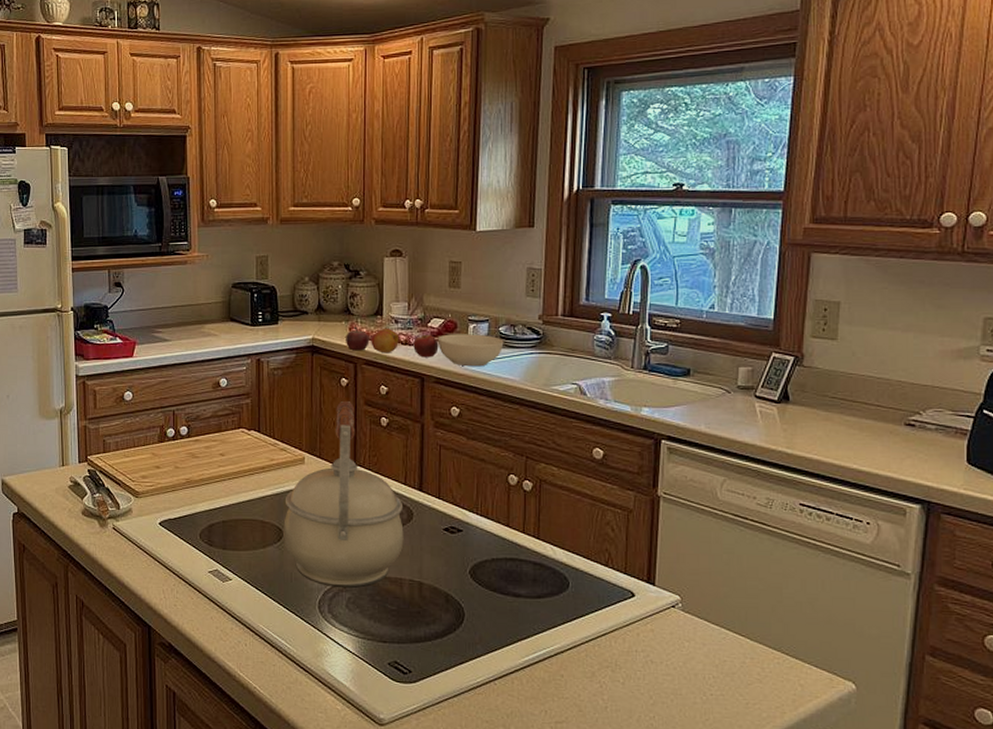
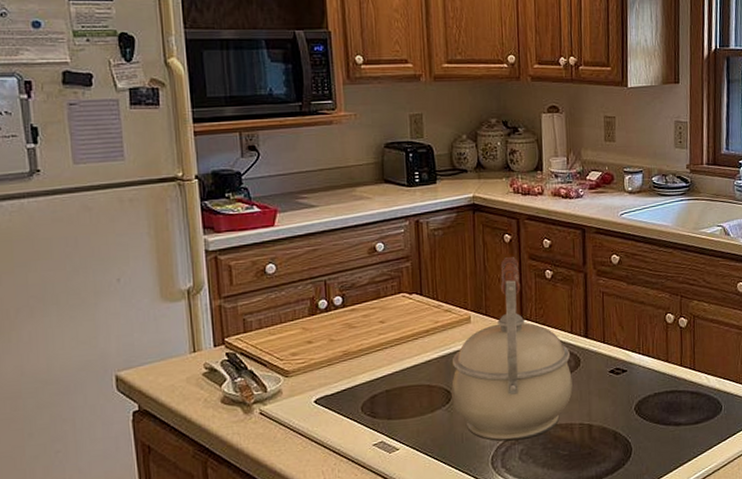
fruit: present [346,326,369,351] -> none [507,182,531,207]
fruit: present [371,328,399,354] -> none [532,182,559,208]
fruit: present [413,334,439,358] -> none [573,187,598,210]
bowl: present [437,334,504,367] -> none [596,184,657,216]

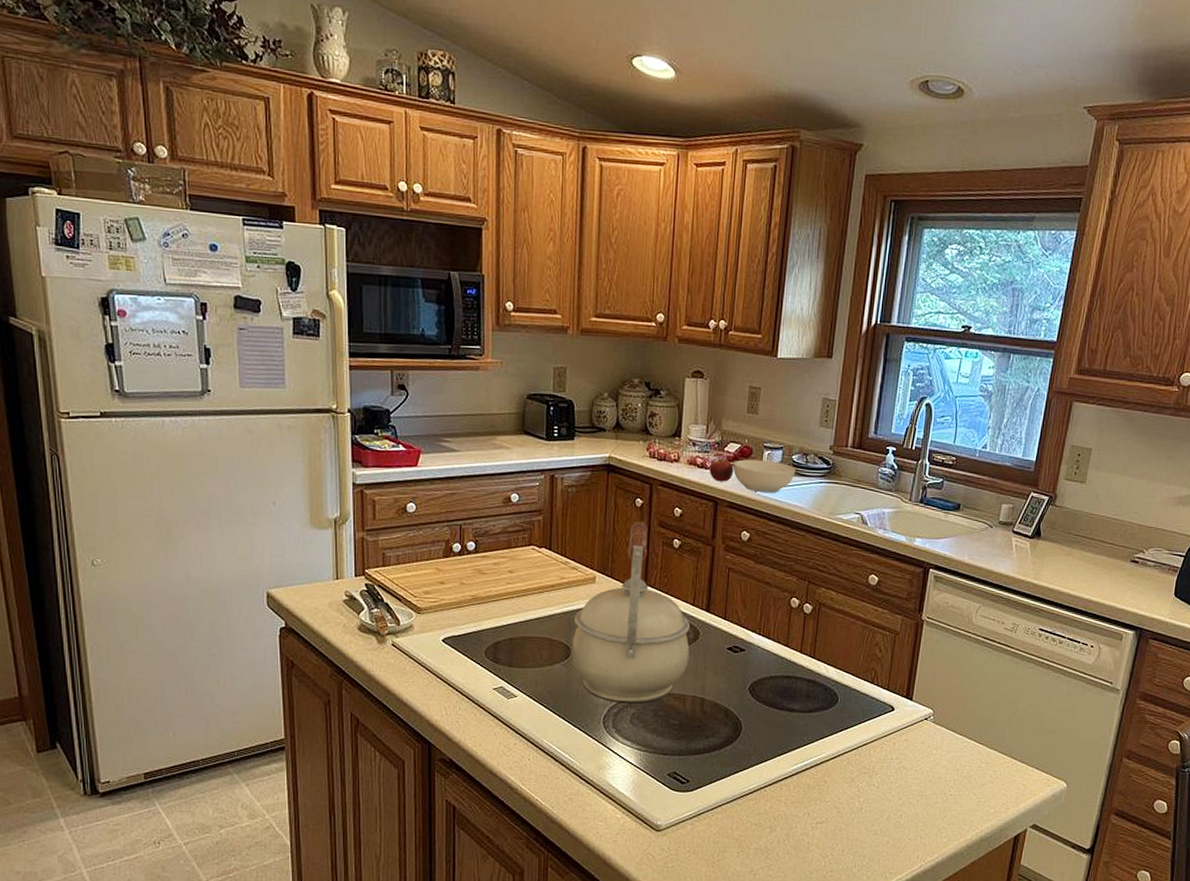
fruit: none [573,187,598,210] -> present [709,458,734,482]
bowl: none [596,184,657,216] -> present [733,459,796,493]

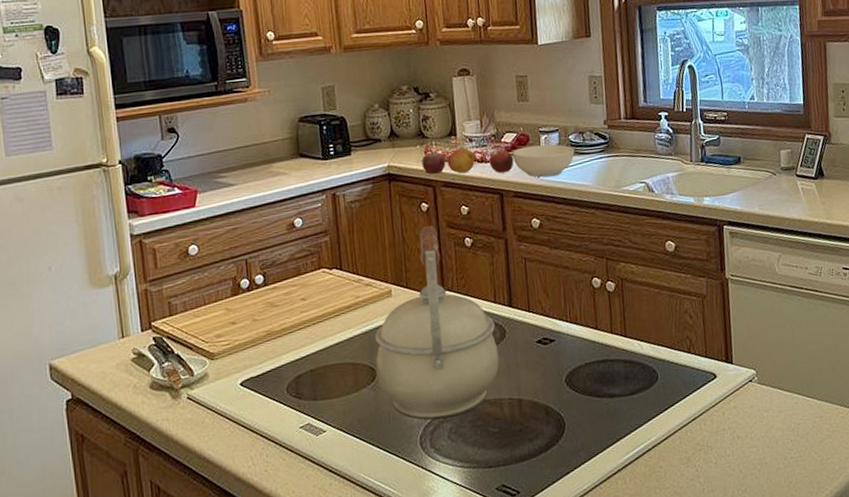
fruit: none [643,447,667,472] -> present [422,149,446,174]
fruit: none [667,449,695,476] -> present [447,147,475,174]

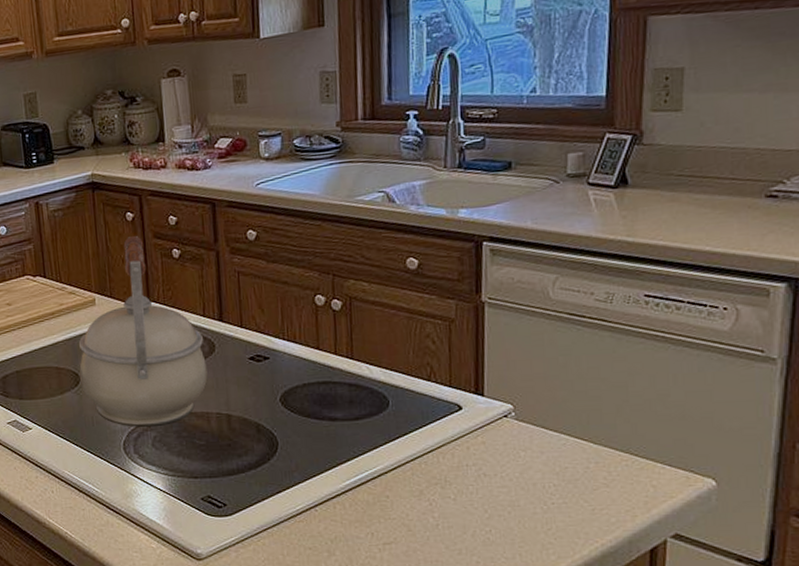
fruit: present [422,149,446,174] -> none [127,156,153,183]
fruit: present [447,147,475,174] -> none [154,154,185,182]
fruit: present [489,149,514,173] -> none [200,156,229,182]
bowl: present [512,144,575,178] -> none [226,150,300,186]

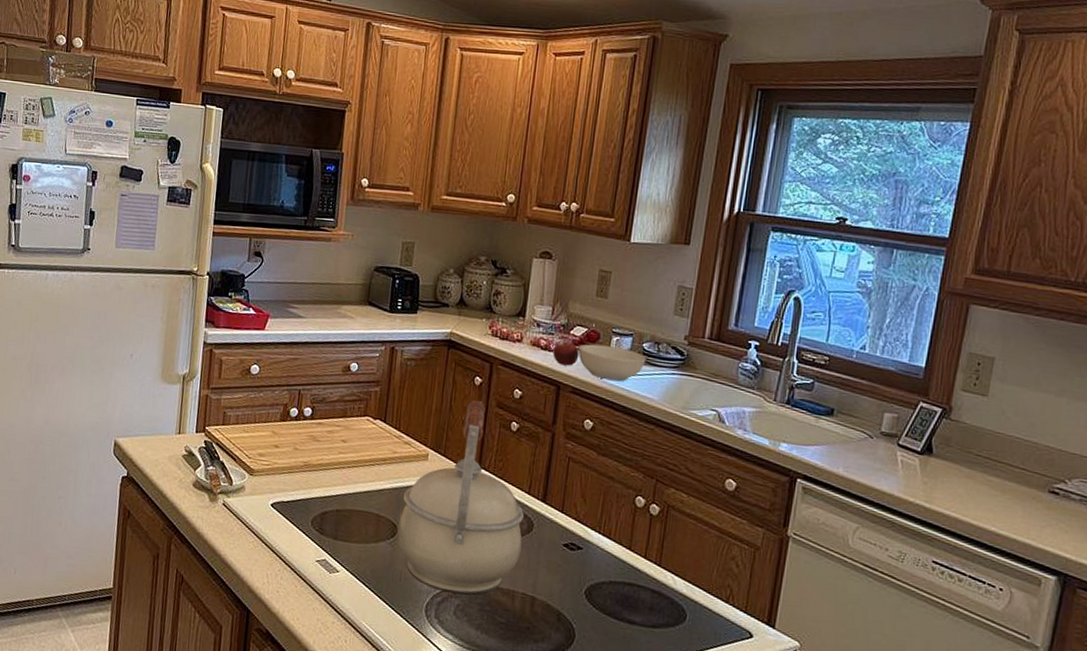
fruit: none [200,156,229,182] -> present [552,341,579,366]
bowl: none [226,150,300,186] -> present [578,344,646,382]

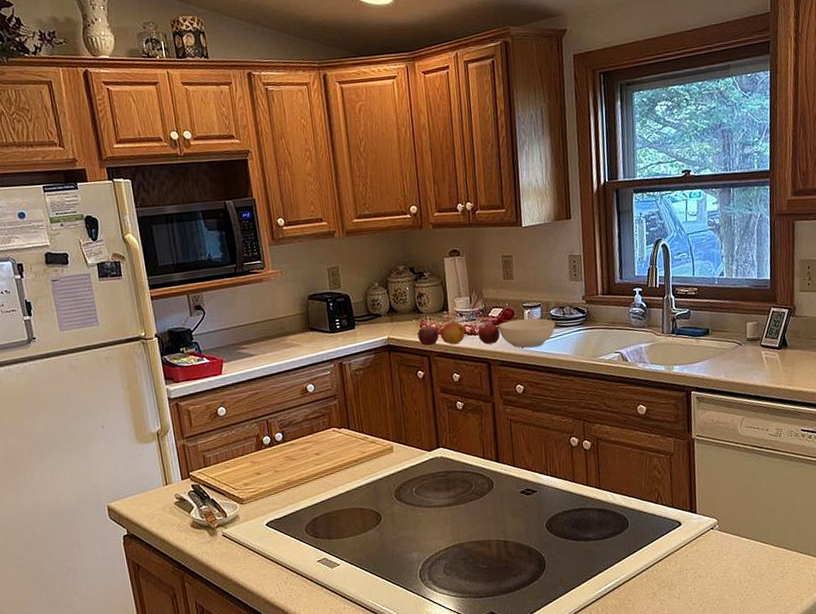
kettle: present [396,400,525,596] -> none [379,390,488,557]
fruit: none [484,325,509,351] -> present [417,323,439,346]
fruit: none [510,330,539,357] -> present [440,321,465,345]

